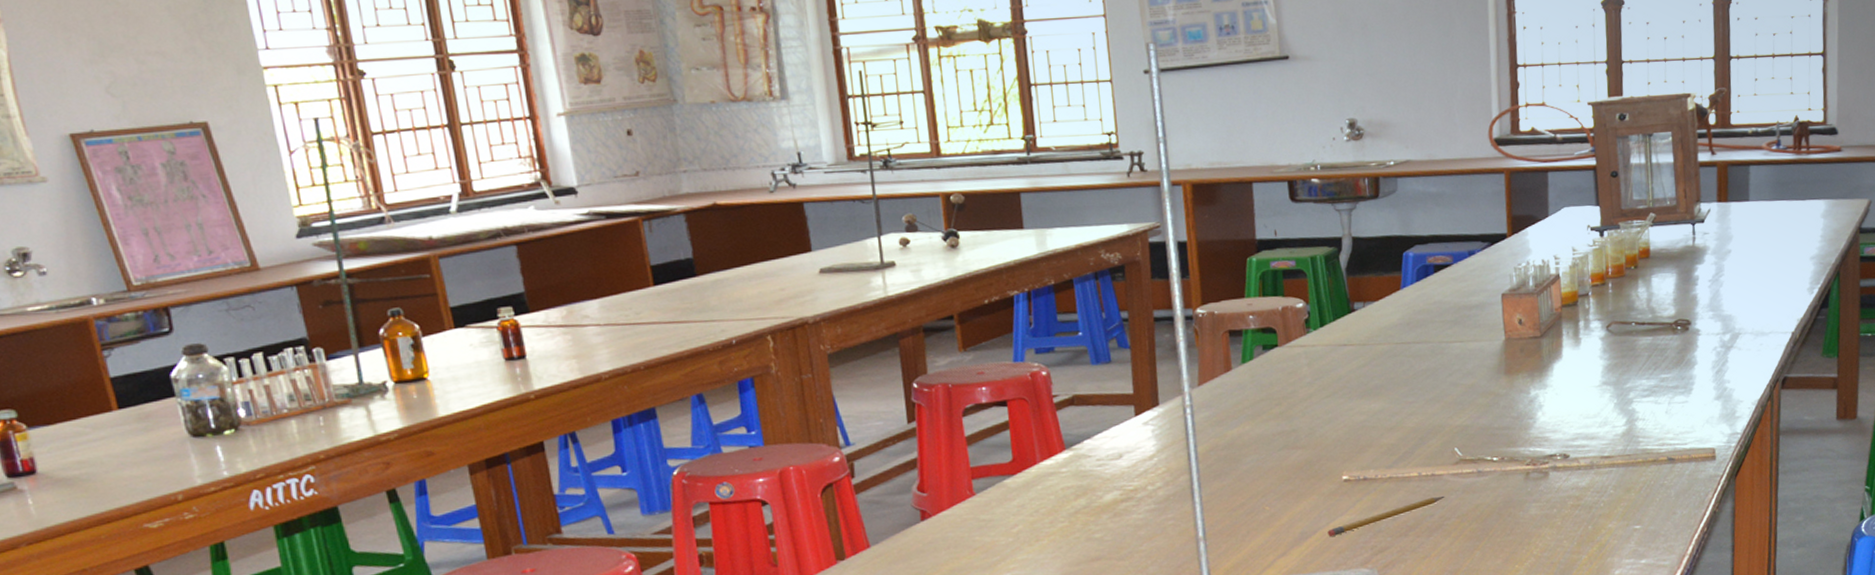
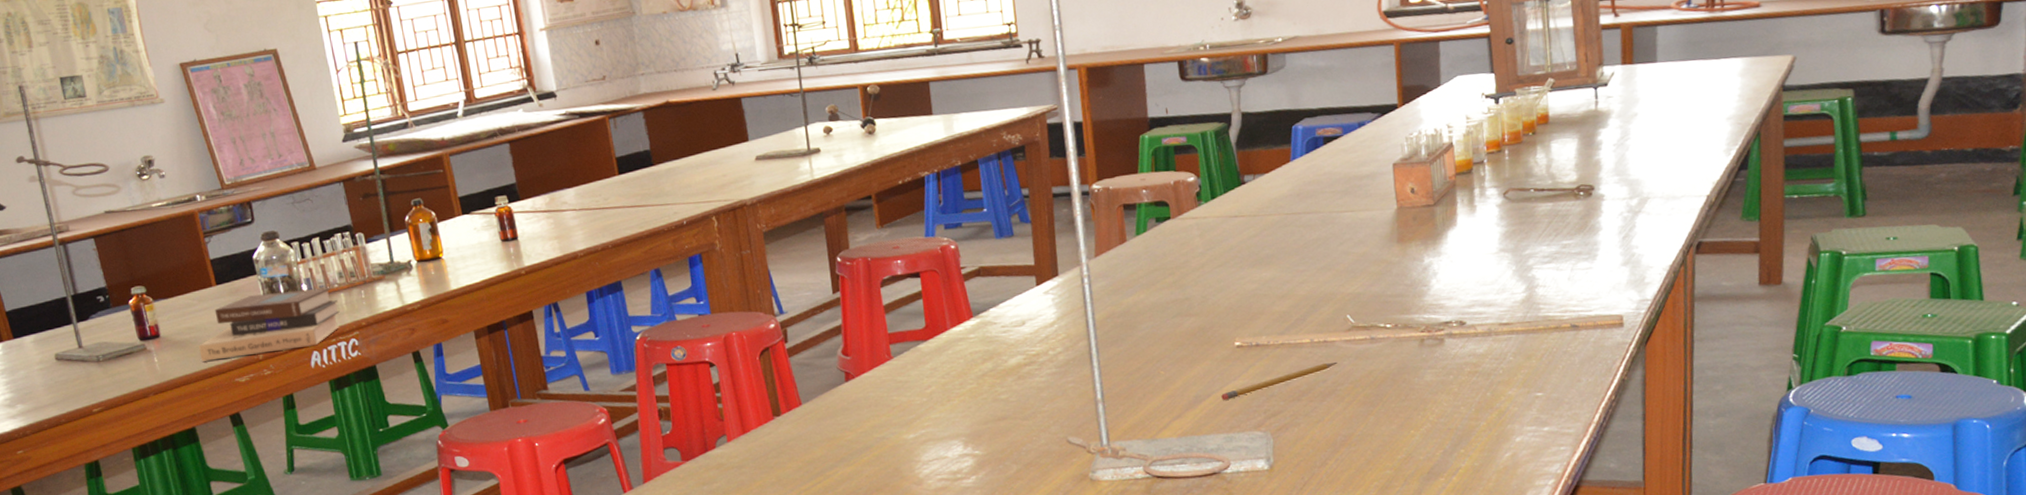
books: none [92,413,290,503] -> present [199,288,340,362]

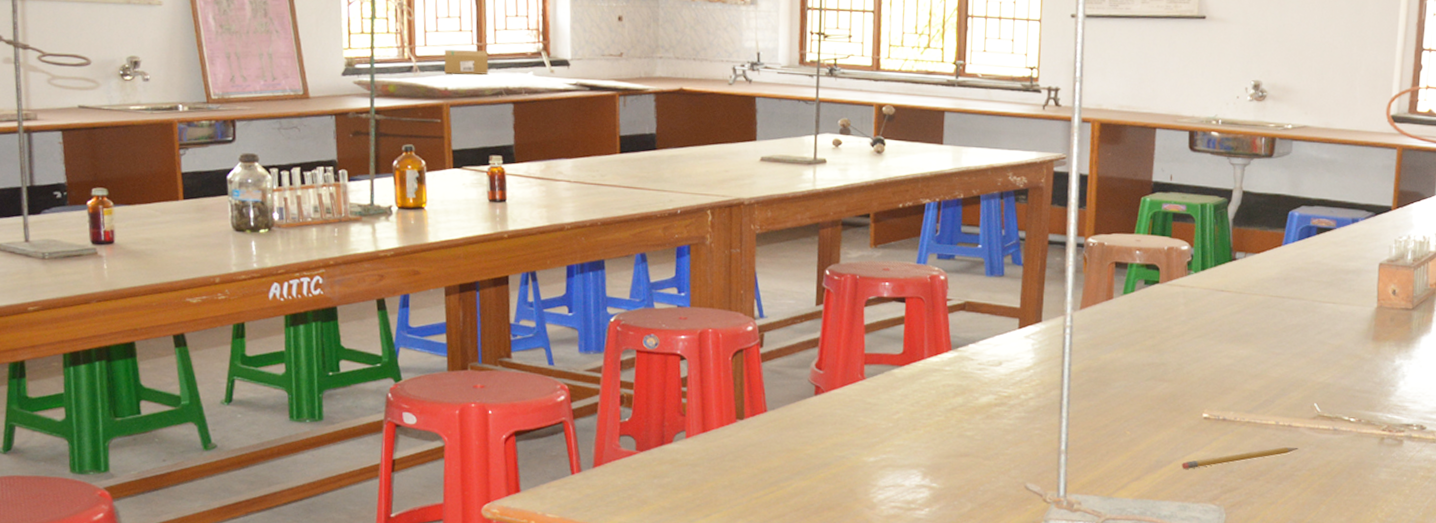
books: present [199,288,340,362] -> none [153,215,309,277]
box: none [435,95,480,124] -> present [444,49,489,75]

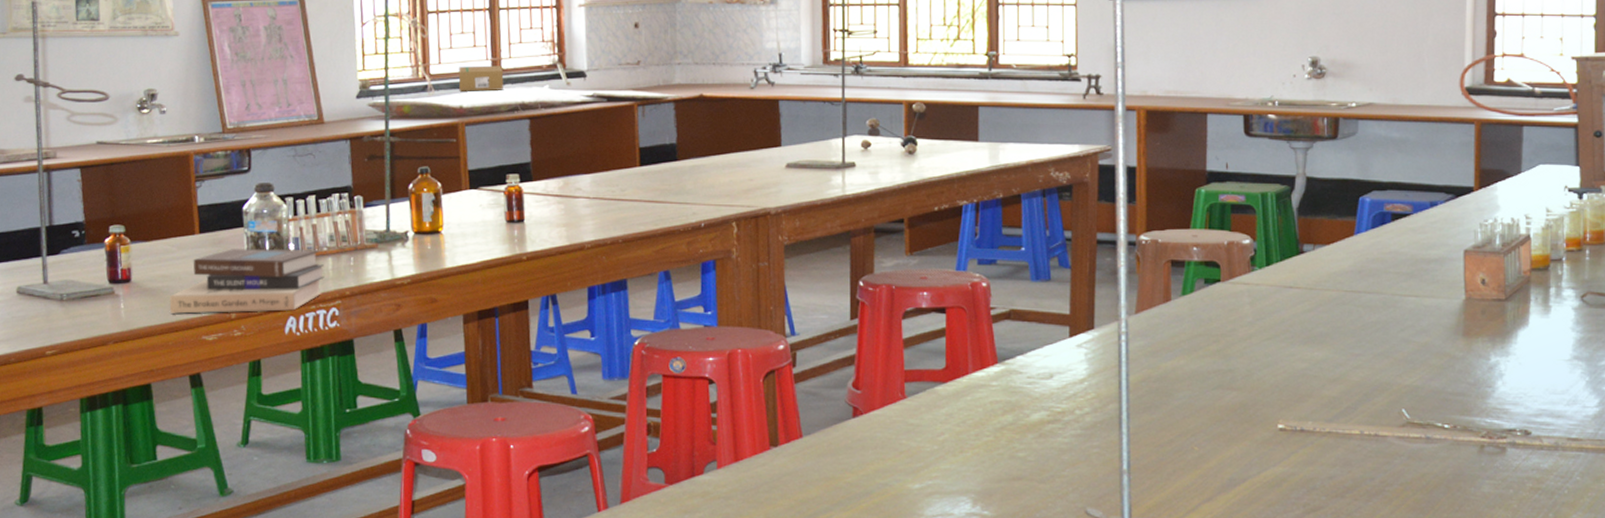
books: none [153,215,309,277] -> present [169,249,324,314]
pencil: present [1182,446,1299,470] -> none [1258,458,1388,488]

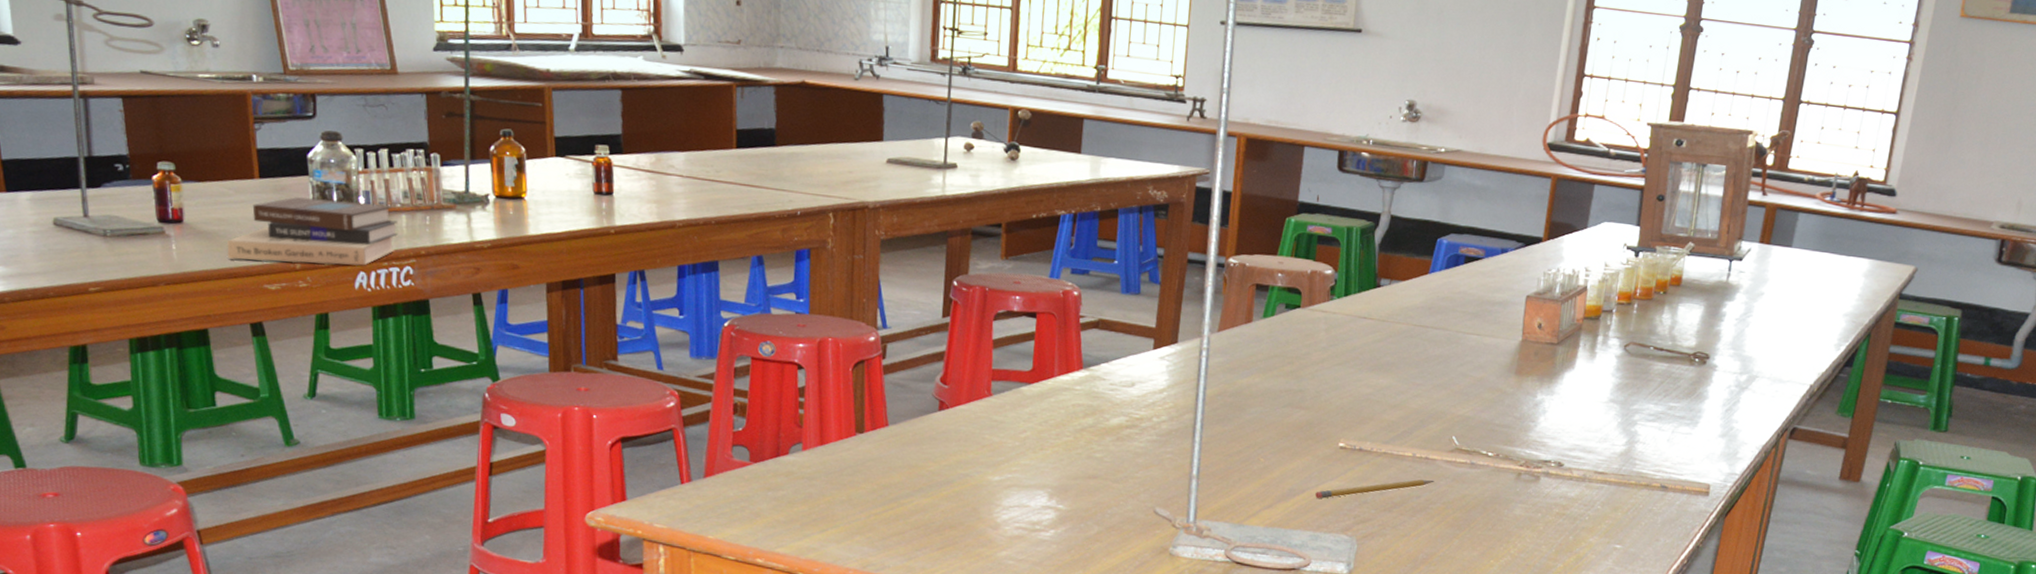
box: present [458,65,504,91] -> none [545,27,595,57]
pencil: none [1258,458,1388,488] -> present [1315,479,1434,499]

